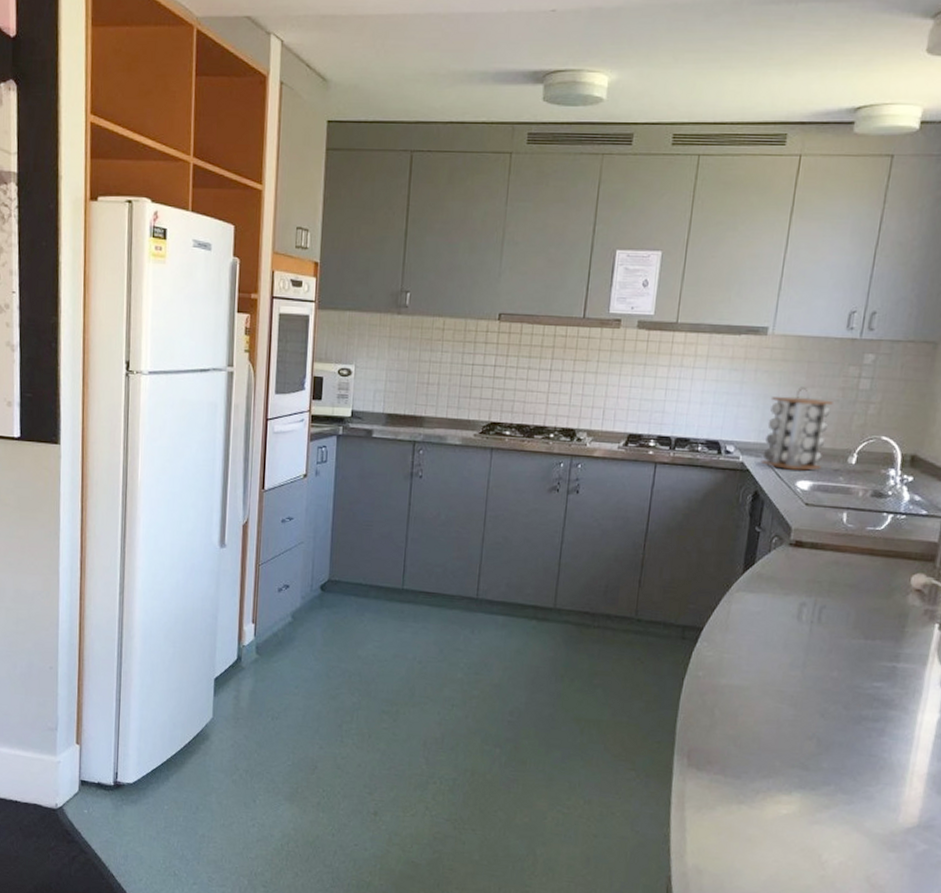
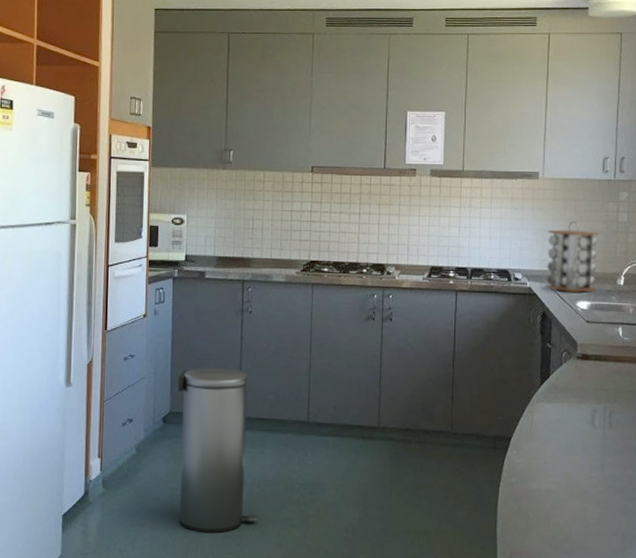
pedal bin: none [334,534,419,708] -> present [178,367,260,533]

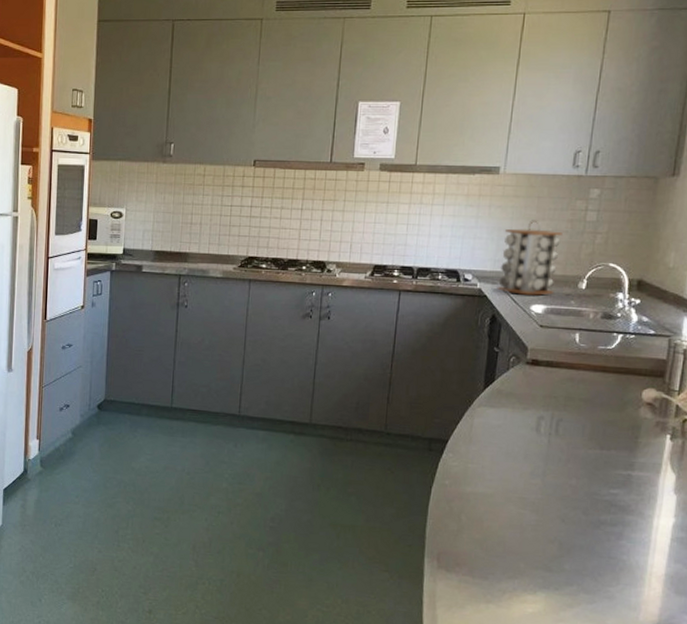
pedal bin: present [178,367,260,533] -> none [111,358,188,515]

